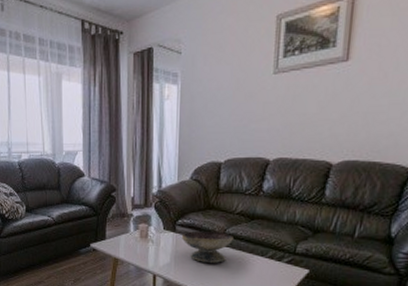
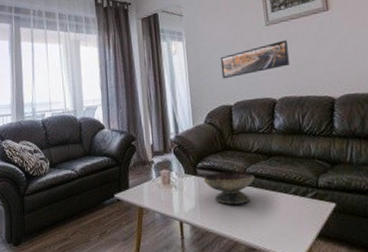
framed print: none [215,93,295,133] -> present [220,40,290,79]

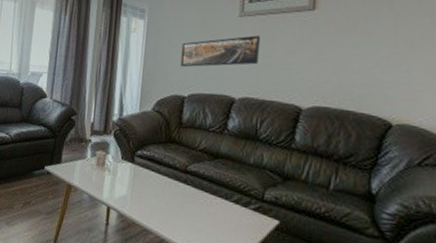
decorative bowl: present [203,172,254,204] -> none [139,164,195,202]

